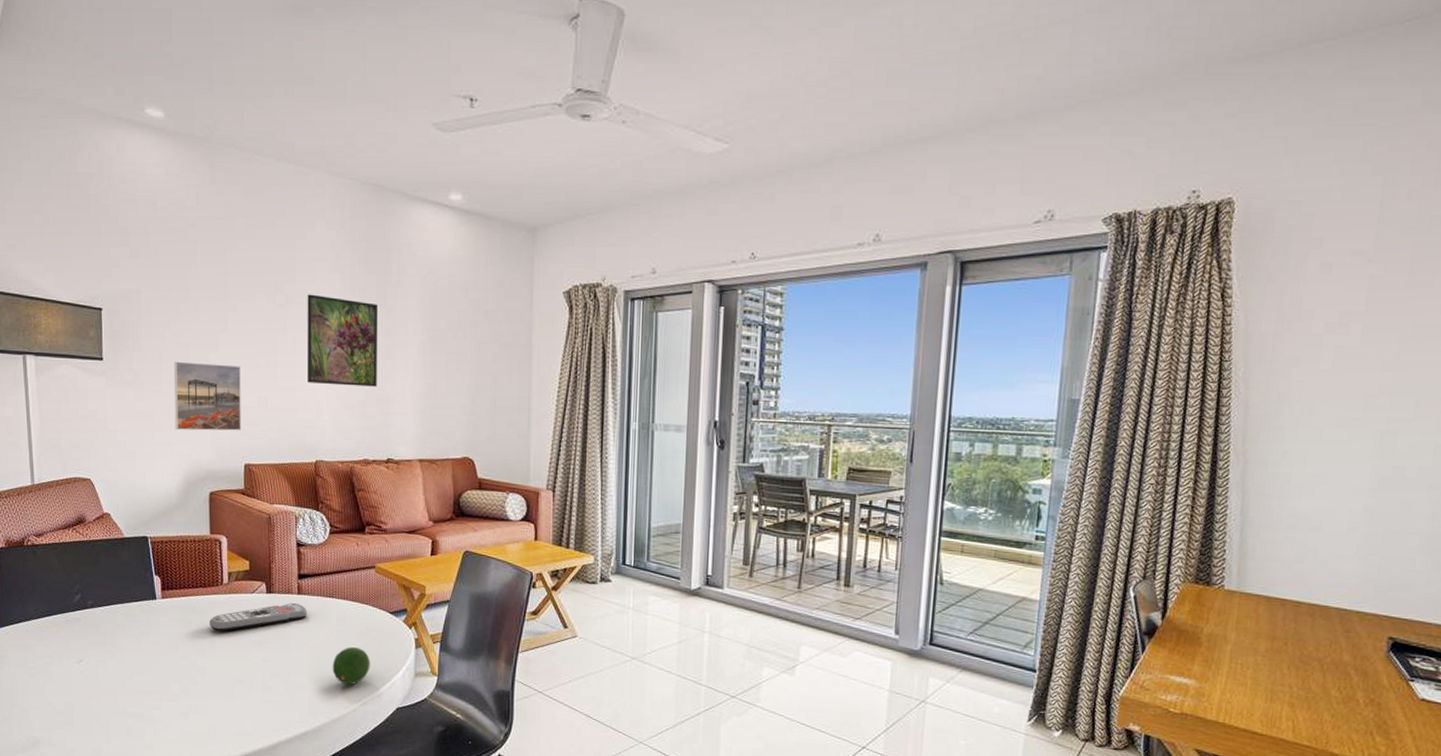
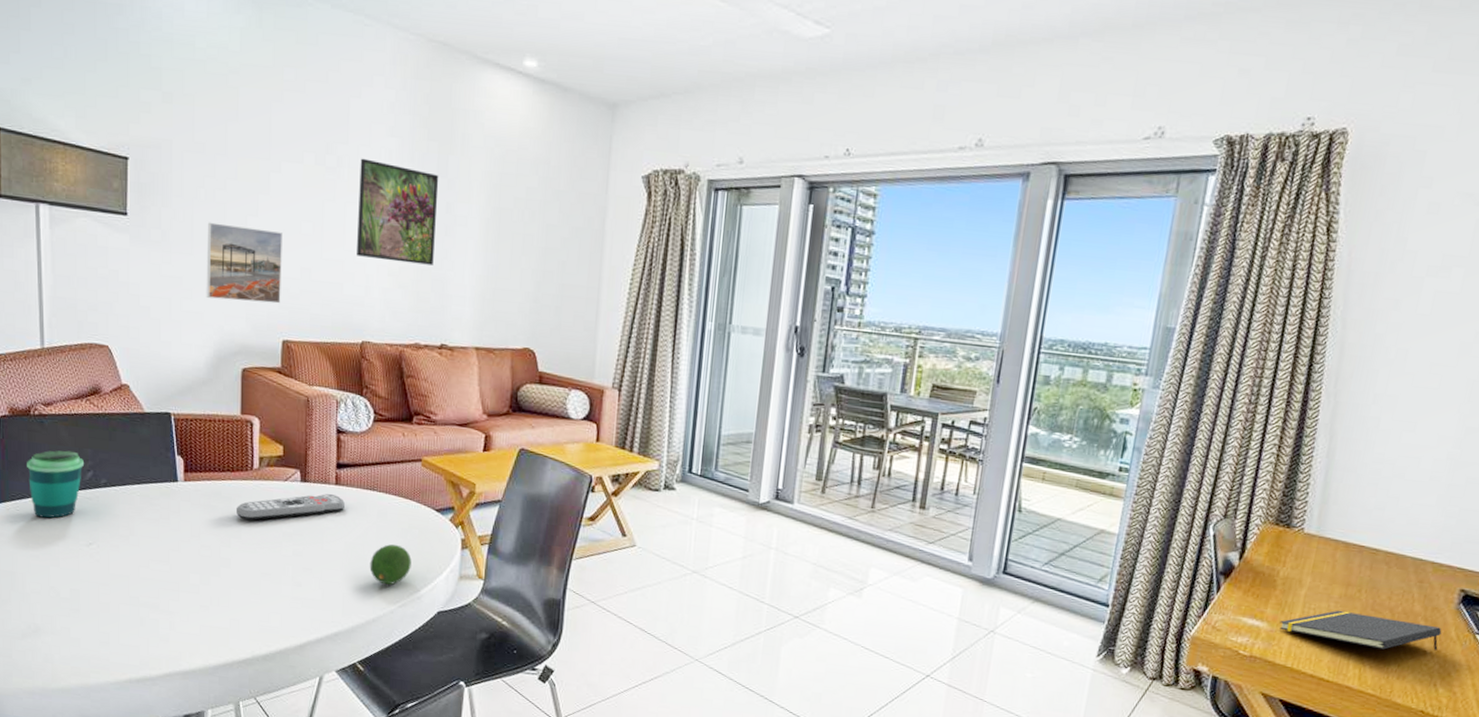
cup: none [22,576,73,639] -> present [27,450,85,518]
notepad: none [1208,663,1374,701] -> present [1280,610,1442,651]

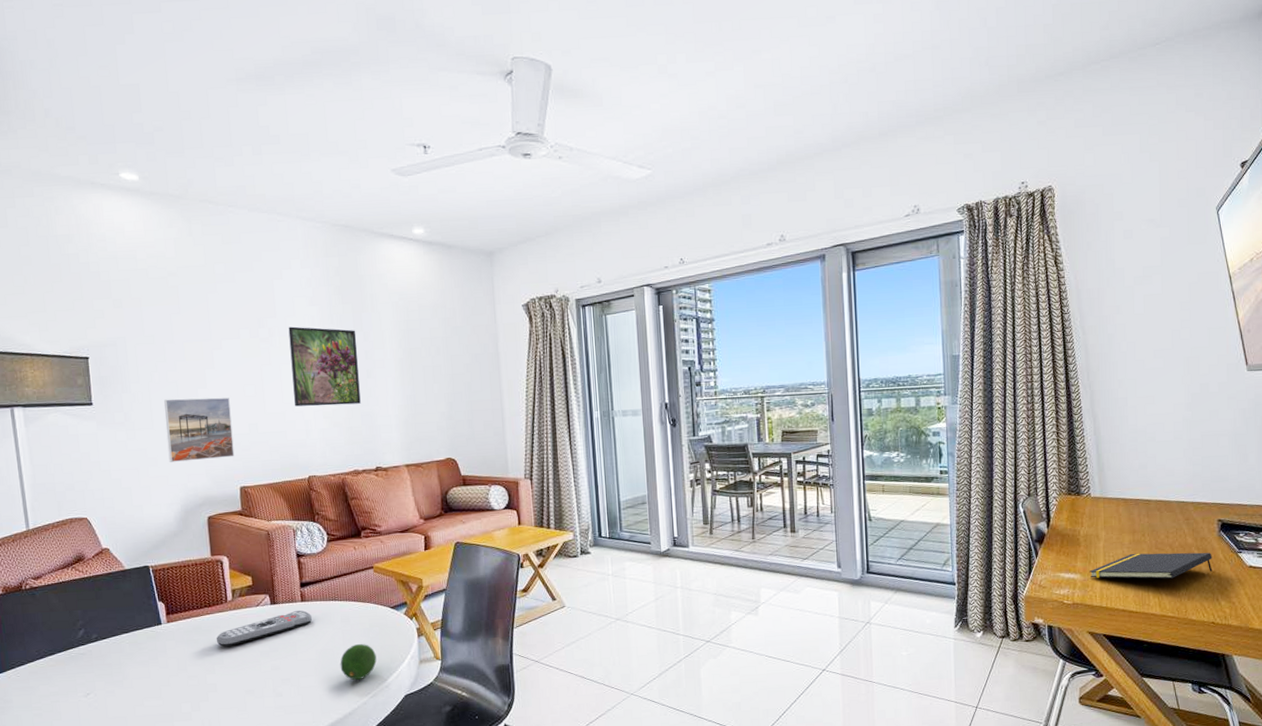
cup: present [27,450,85,518] -> none [23,614,76,679]

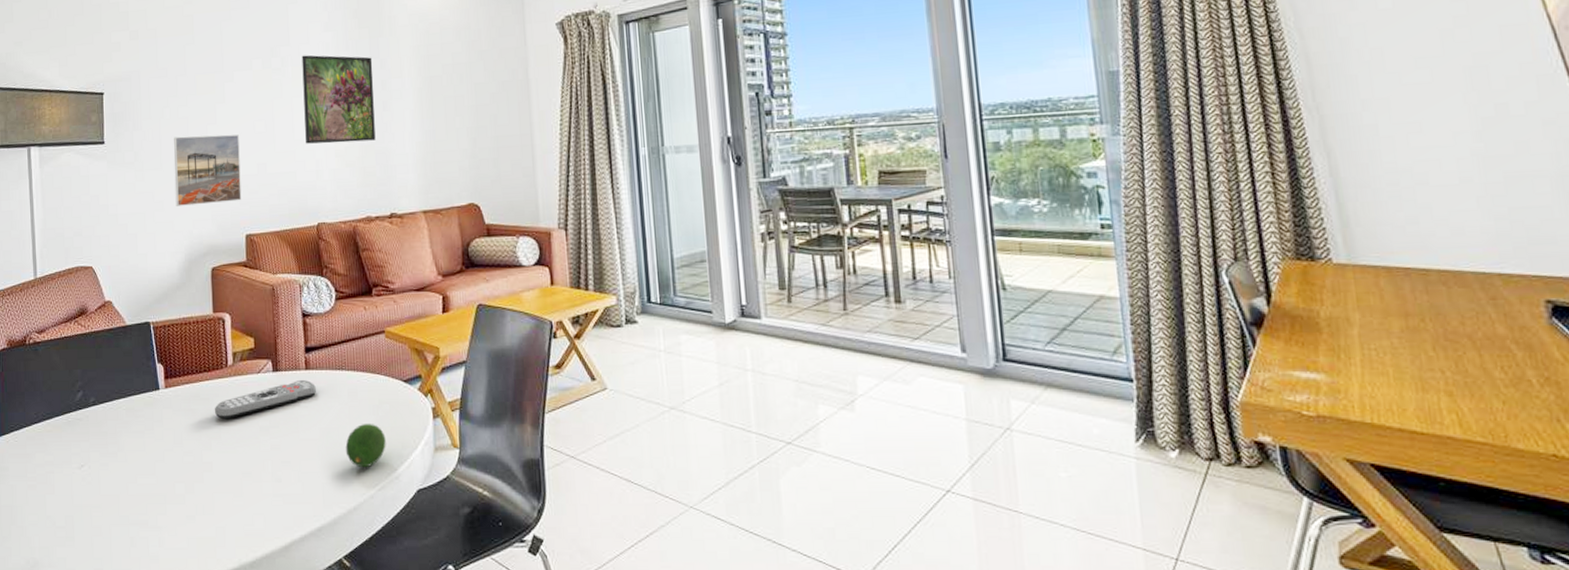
notepad: present [1089,552,1213,579] -> none [1339,346,1545,386]

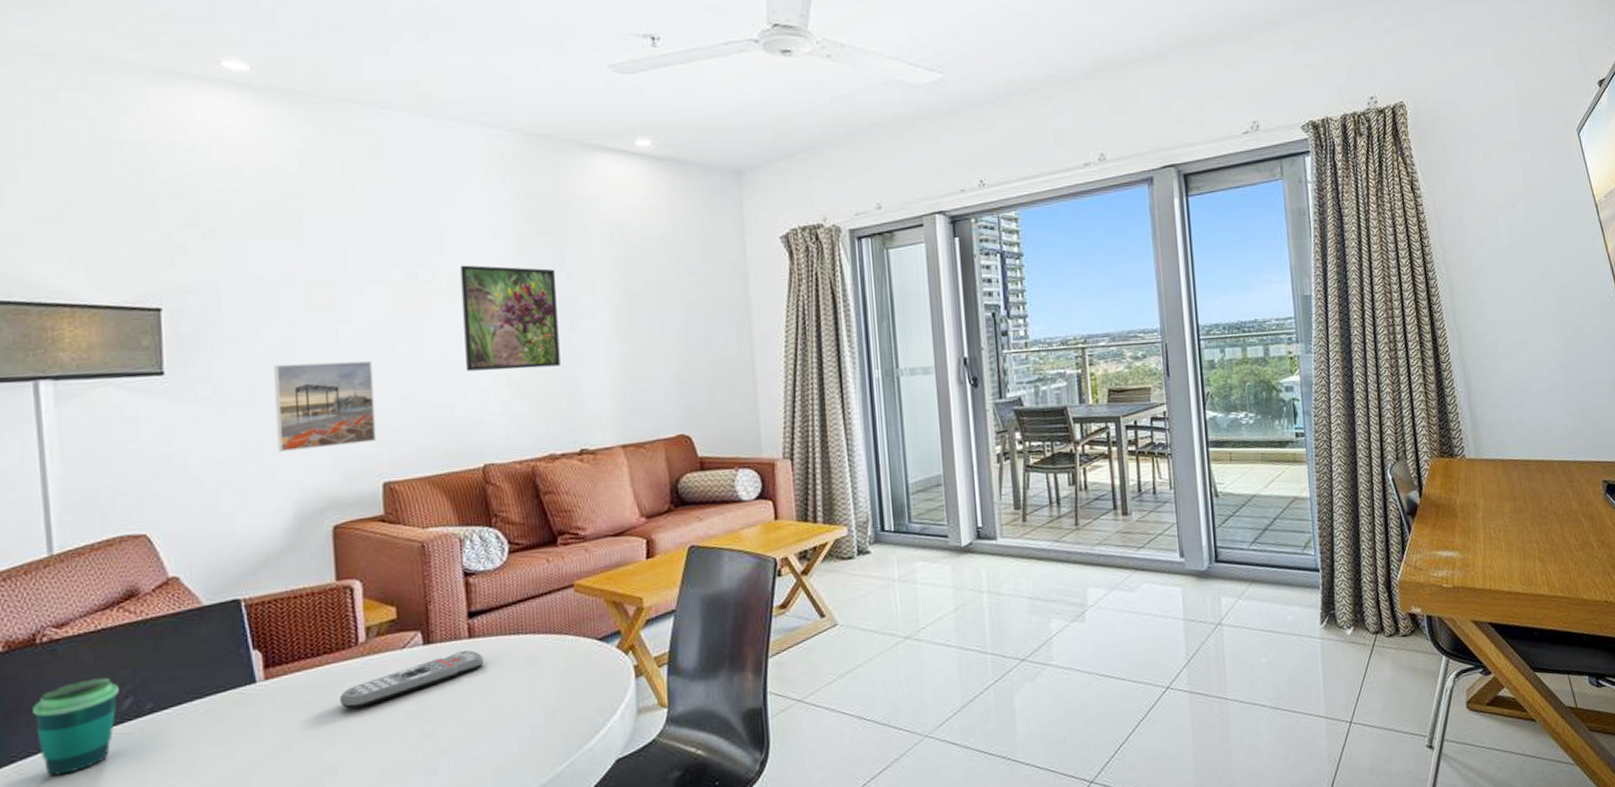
cup: none [24,374,75,445] -> present [33,677,120,776]
fruit: present [345,423,386,468] -> none [523,691,576,744]

